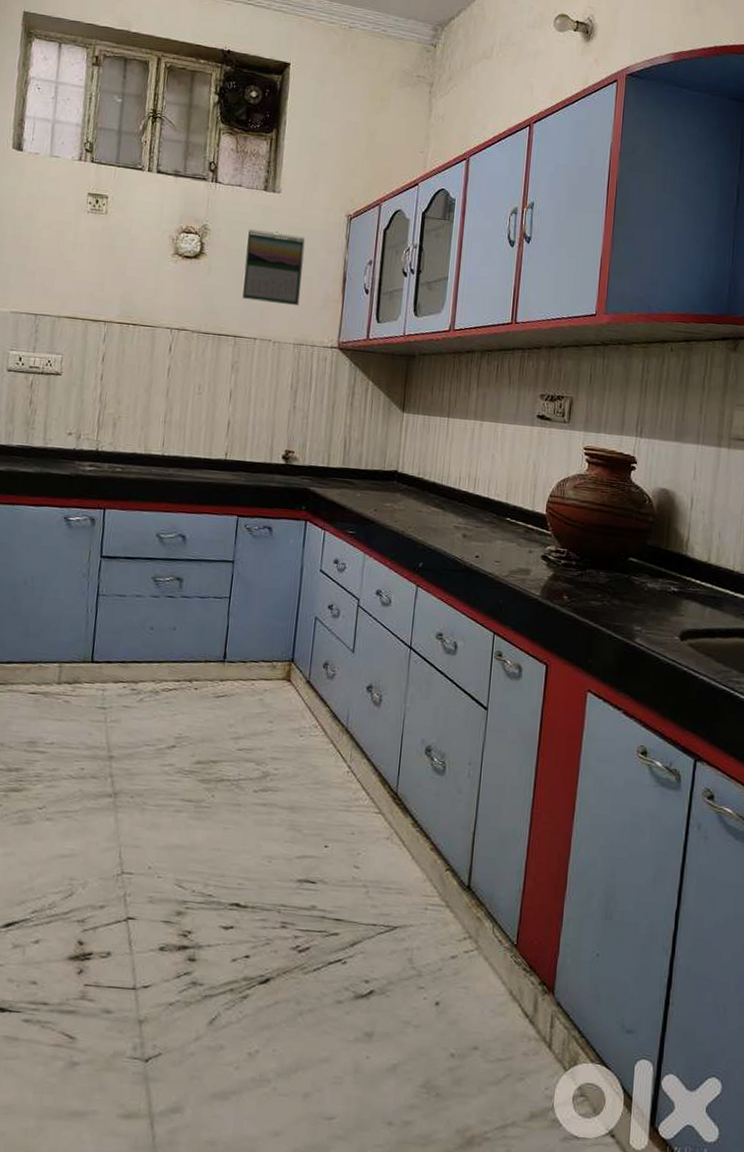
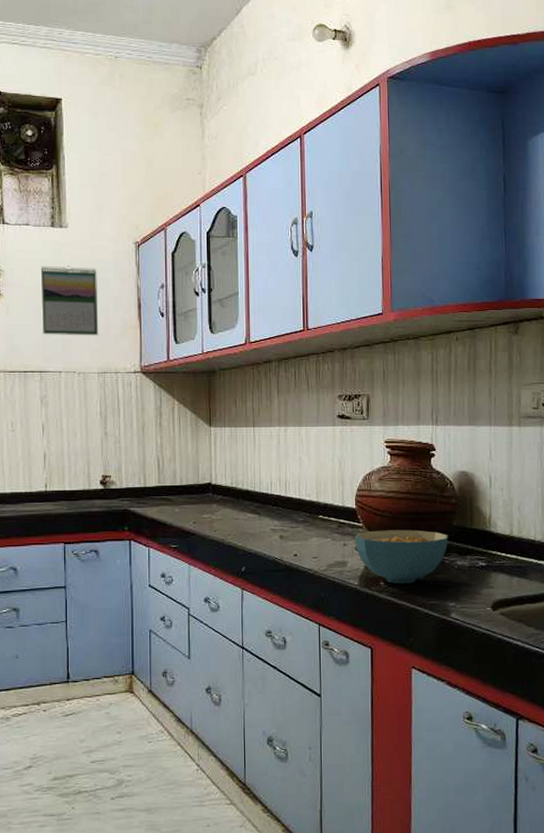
cereal bowl: none [540,540,641,601] -> present [354,530,448,583]

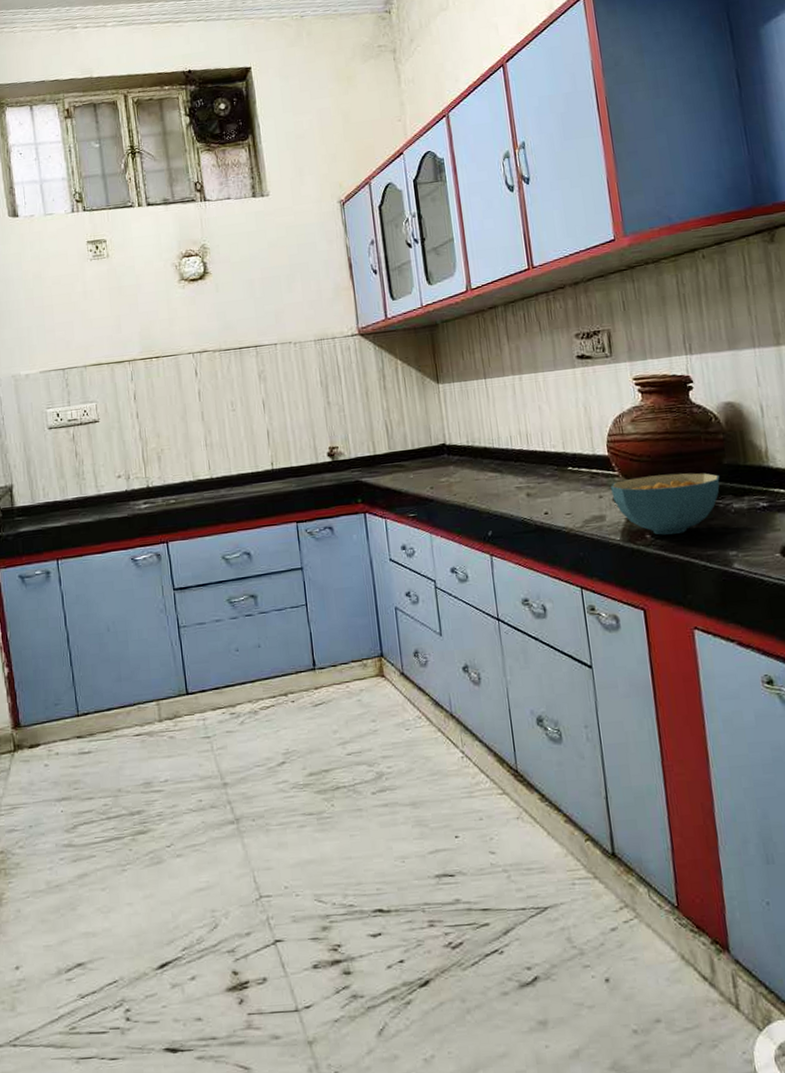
calendar: present [40,265,99,336] -> none [245,233,312,308]

